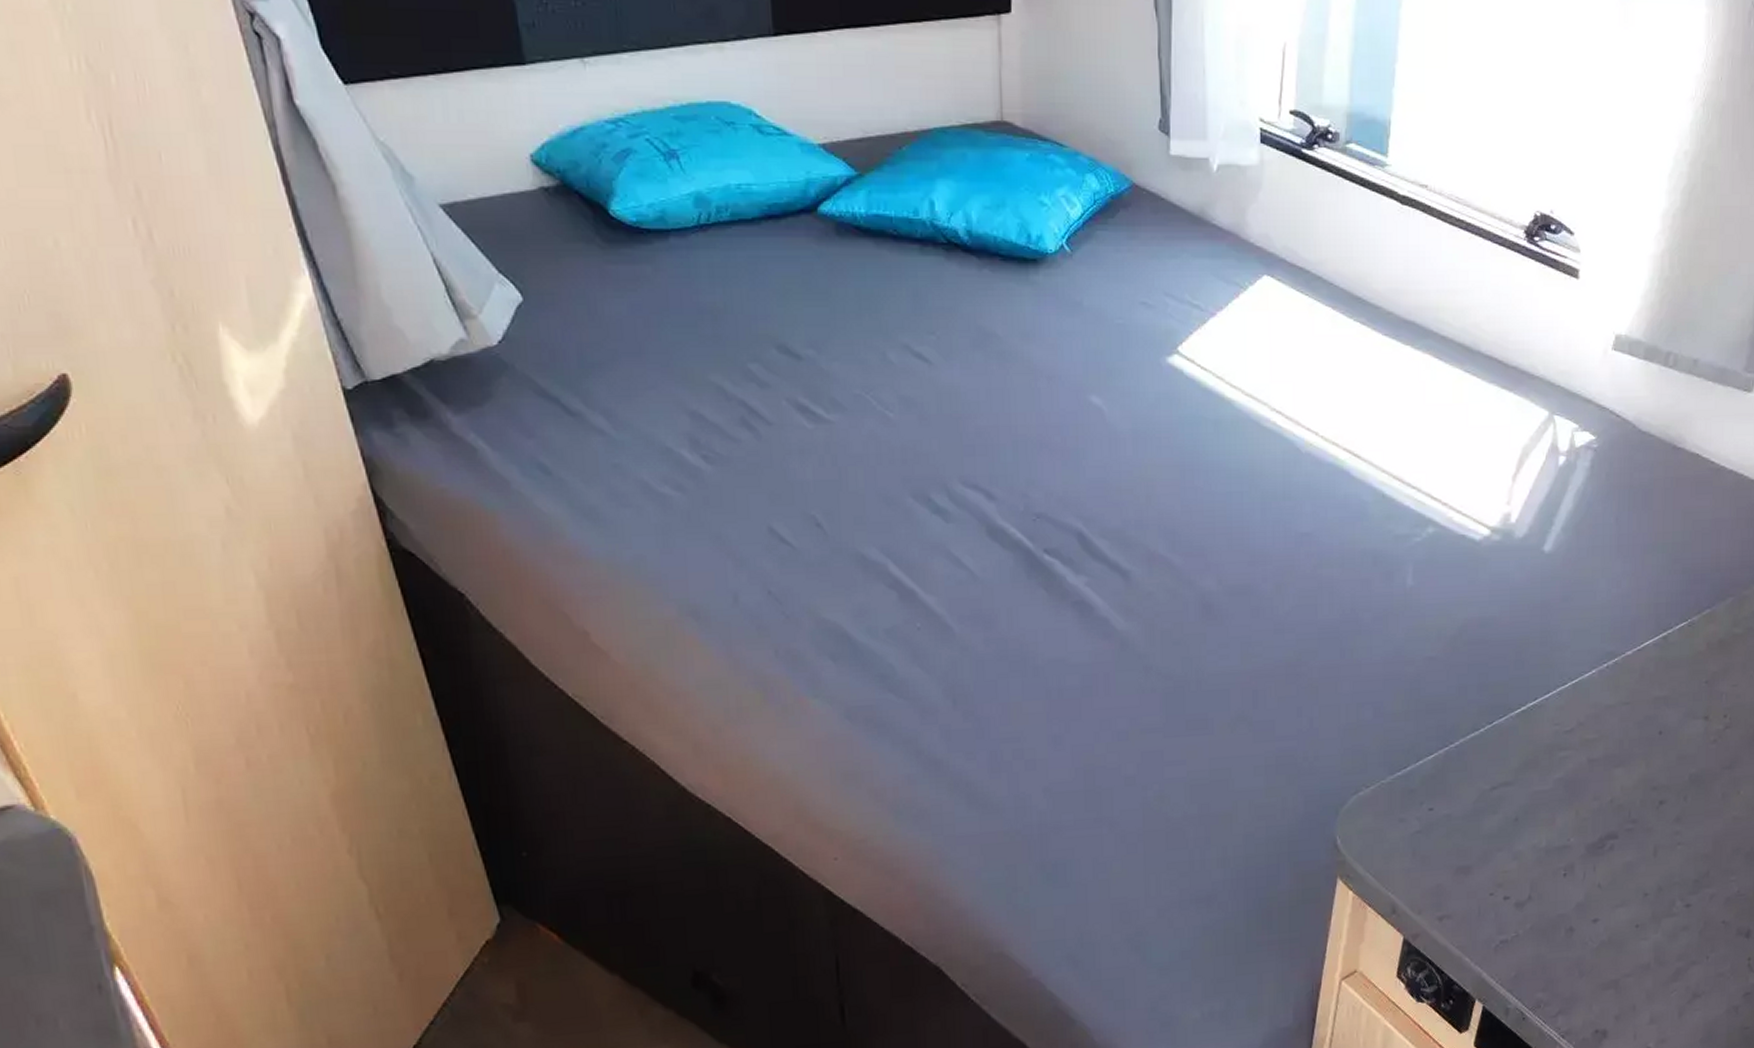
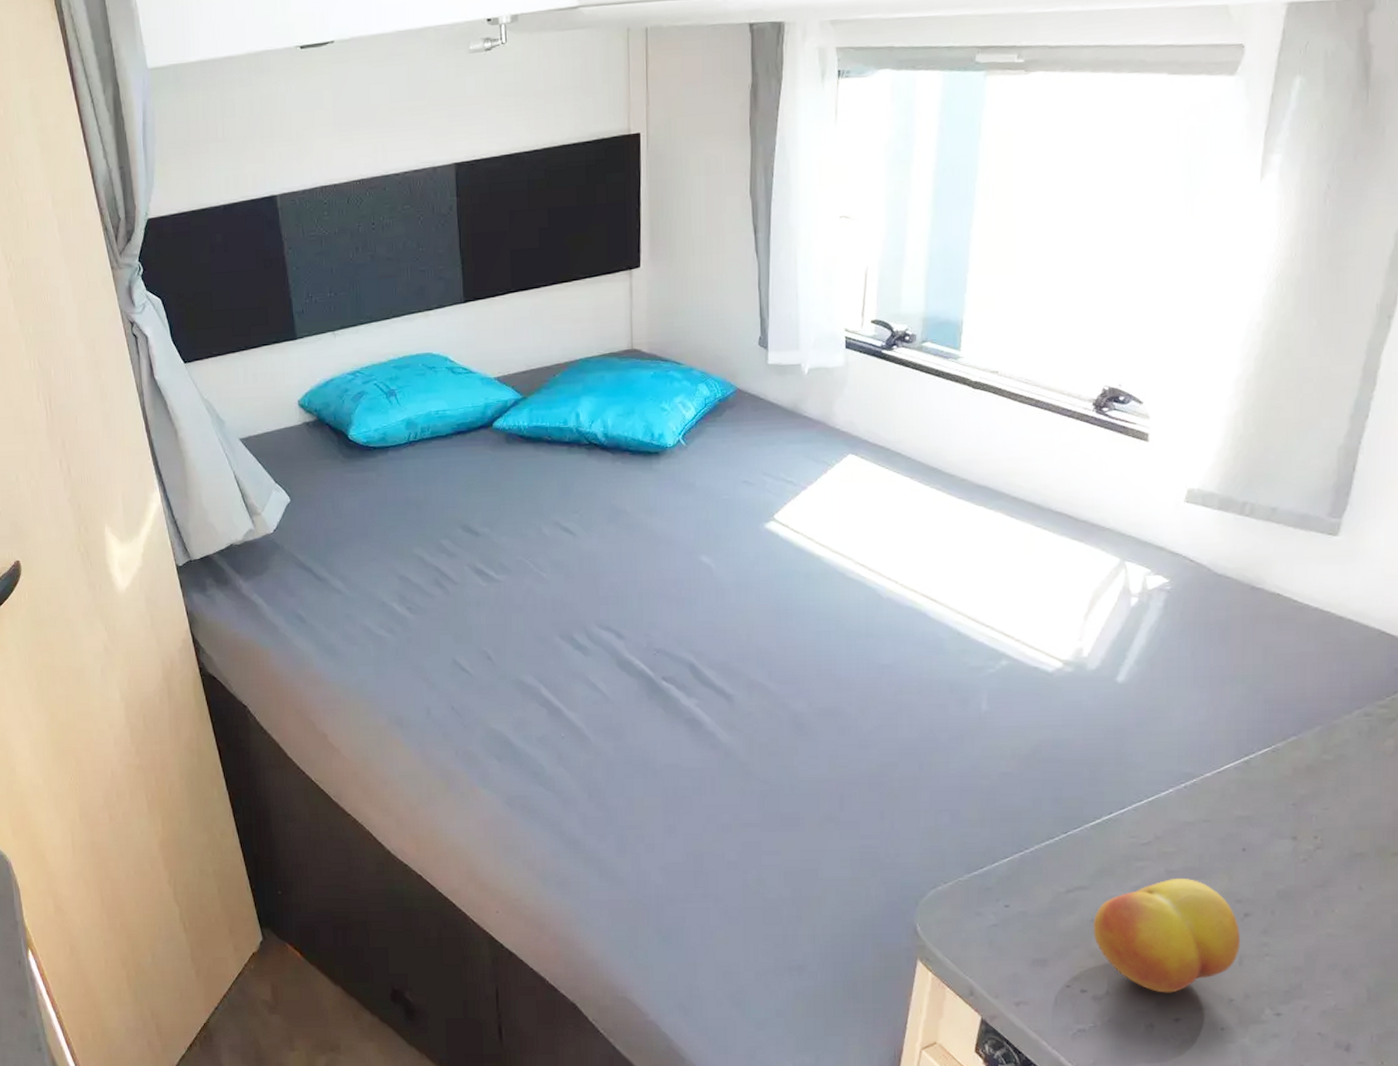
fruit: none [1517,767,1655,893] -> present [1093,879,1240,993]

